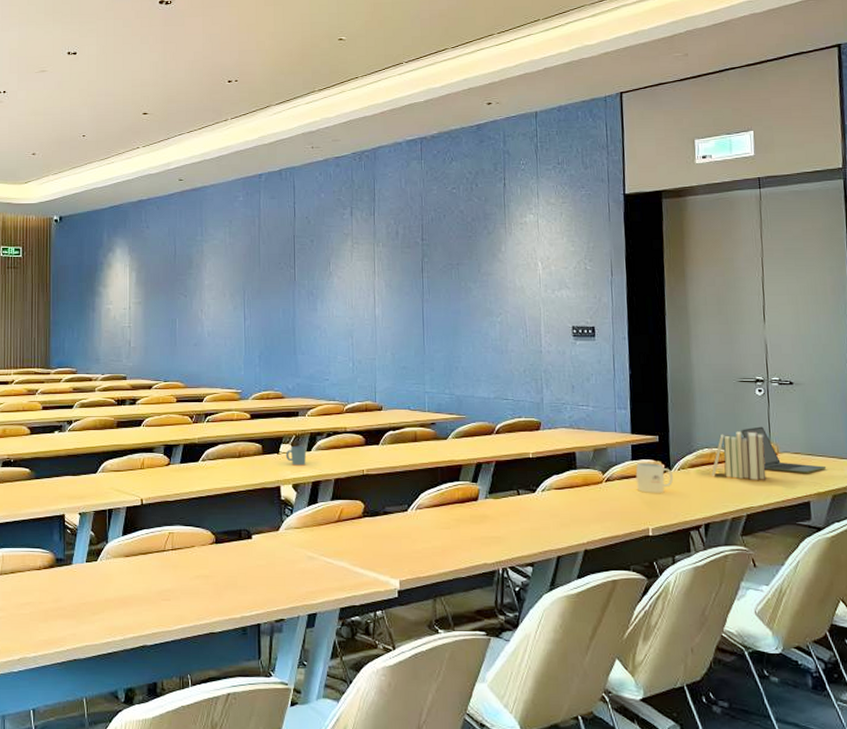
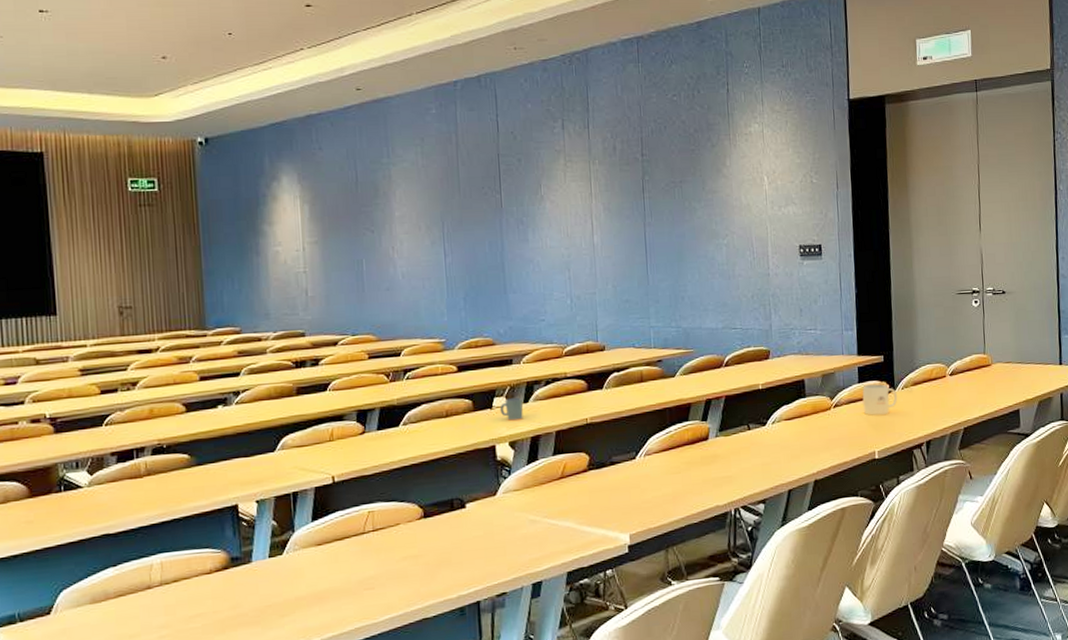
books: present [711,431,767,481] -> none [932,343,982,394]
laptop: present [741,426,827,474] -> none [959,338,1034,383]

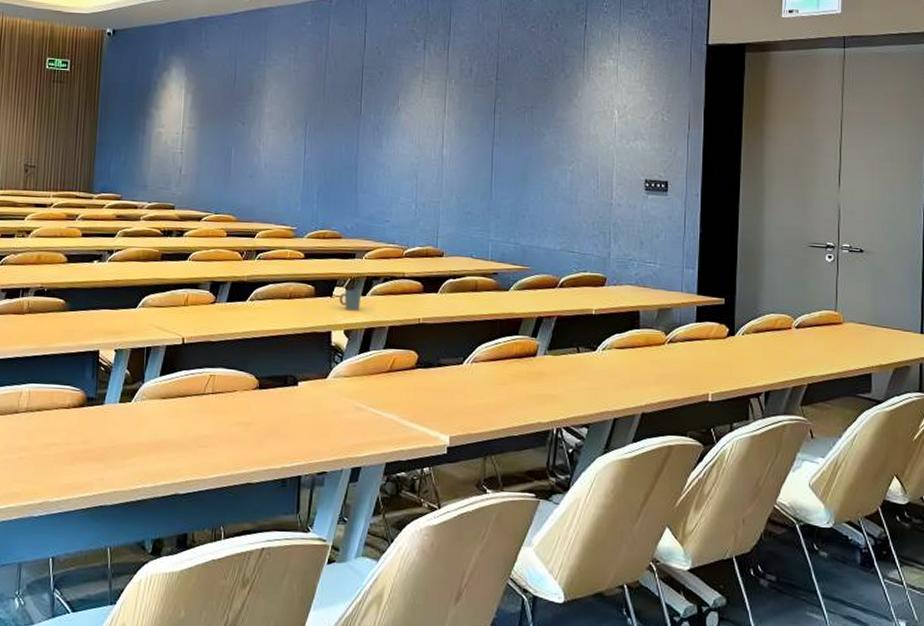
mug: present [862,384,898,416] -> none [699,325,737,359]

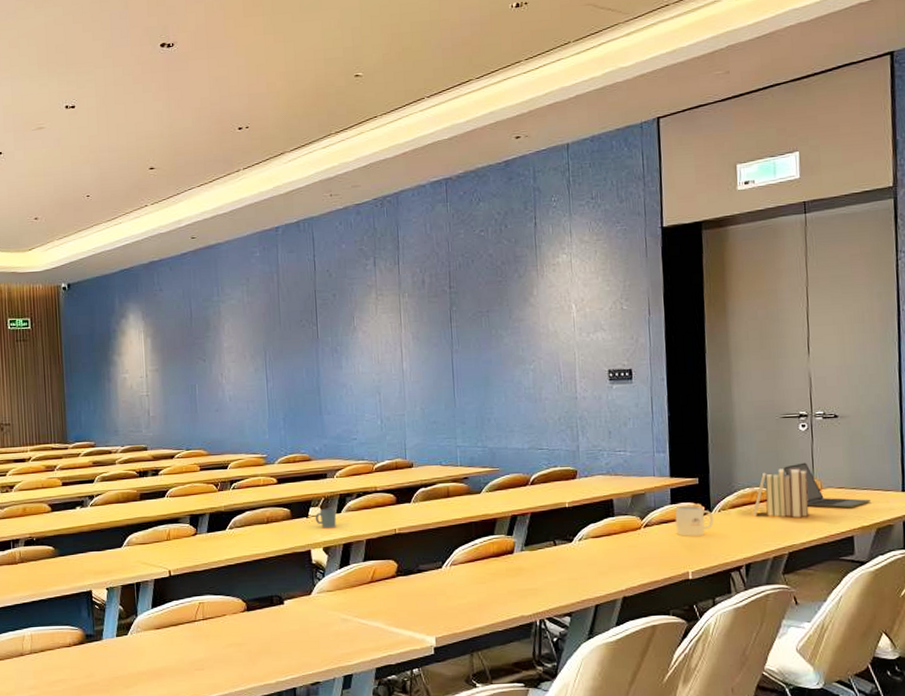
mug: none [699,325,737,359] -> present [674,506,714,538]
books: none [775,298,831,350] -> present [752,468,809,518]
laptop: none [808,294,891,345] -> present [783,462,871,509]

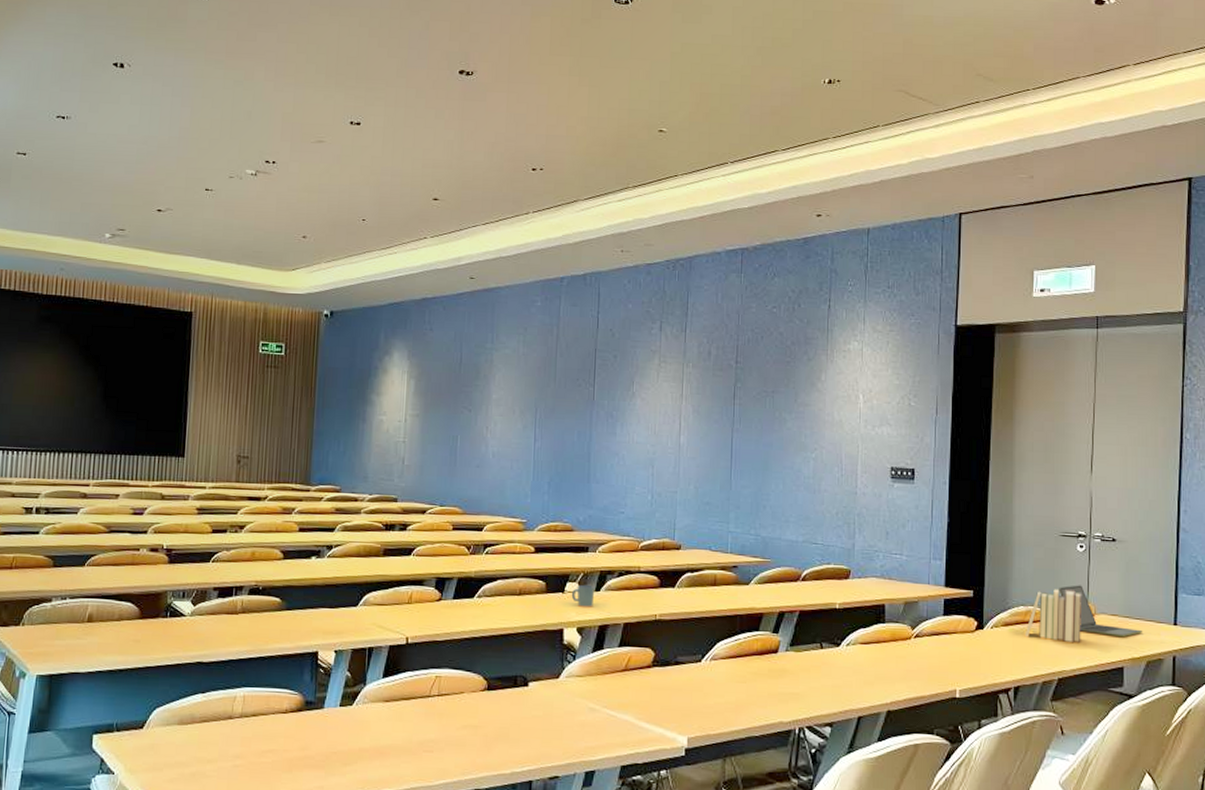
mug: present [674,506,714,538] -> none [946,619,986,654]

